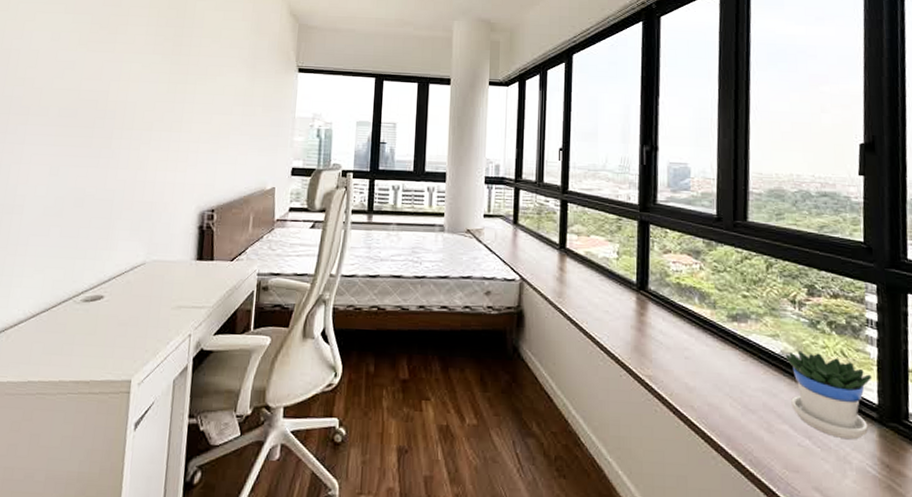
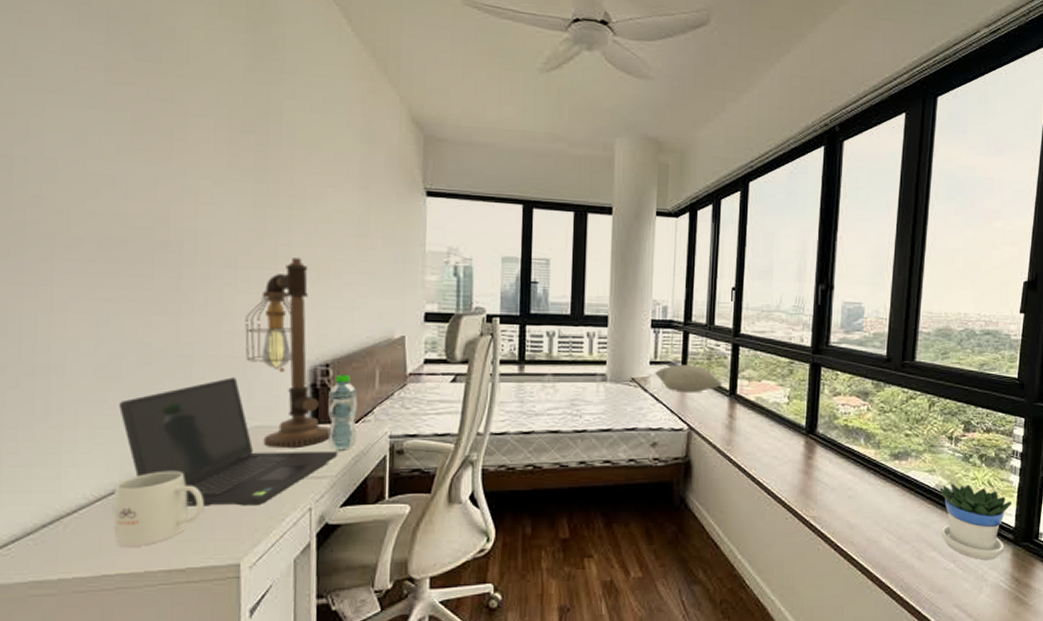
mug: none [41,294,110,359] -> present [112,470,204,548]
laptop: none [57,219,216,328] -> present [119,377,338,506]
desk lamp: none [152,122,212,281] -> present [245,258,331,449]
water bottle: none [207,219,235,285] -> present [327,375,358,451]
cushion: none [489,218,552,245] -> present [655,365,722,393]

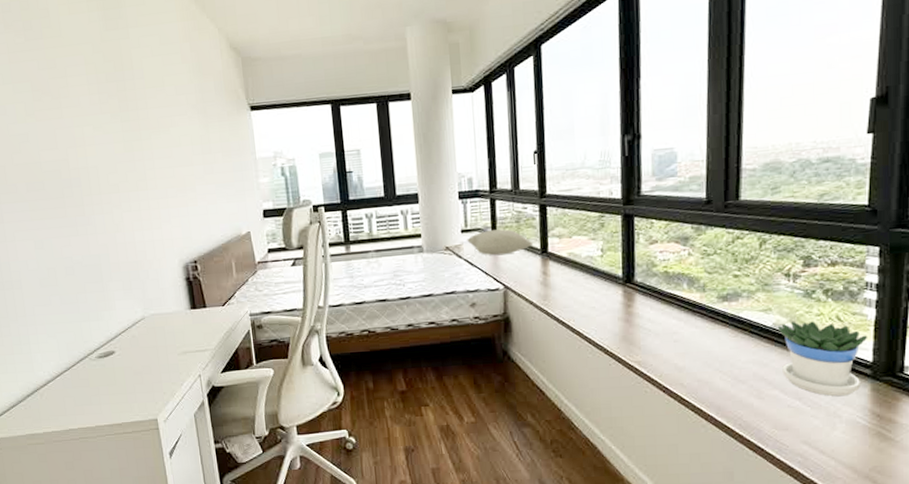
mug: present [112,470,204,548] -> none [67,351,127,410]
laptop: present [119,377,338,506] -> none [60,278,214,378]
desk lamp: present [245,258,331,449] -> none [132,178,206,331]
water bottle: present [327,375,358,451] -> none [199,268,226,329]

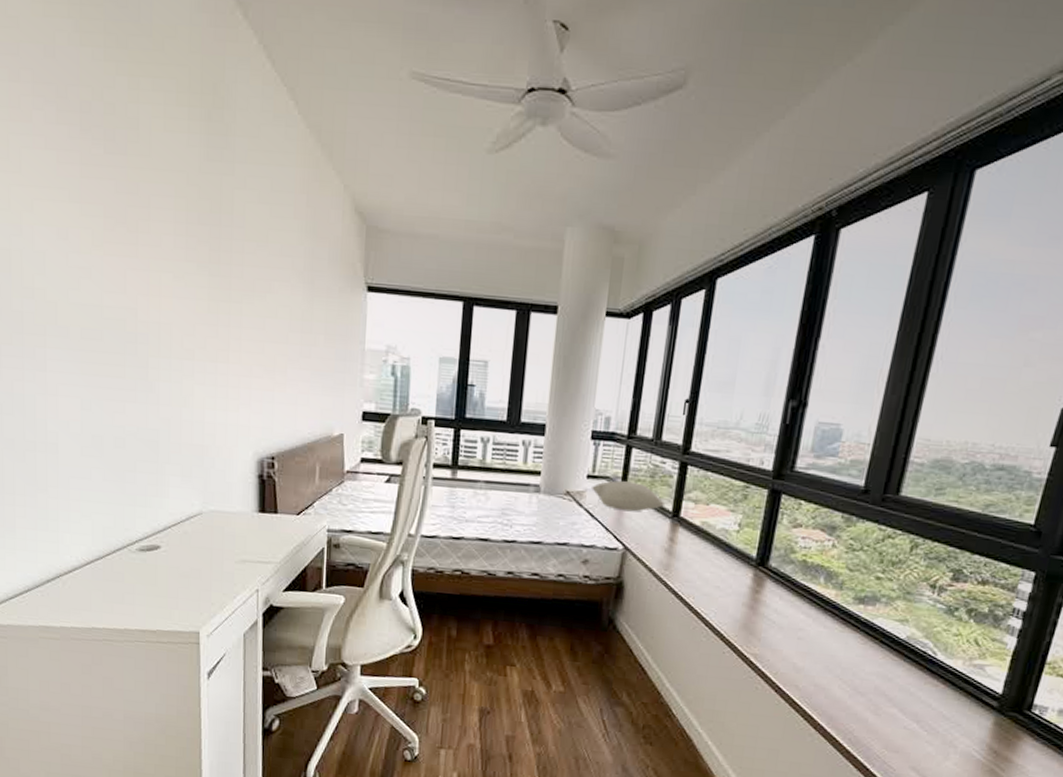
flowerpot: present [777,321,867,397] -> none [905,637,1002,726]

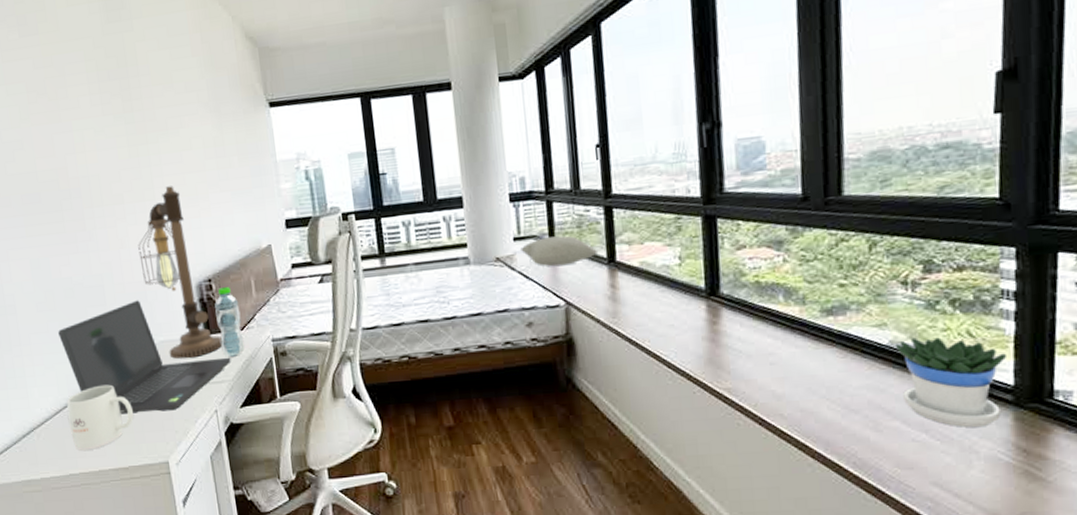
mug: none [99,543,170,608] -> present [67,384,134,452]
laptop: none [101,463,282,582] -> present [58,300,231,414]
desk lamp: none [202,352,276,534] -> present [138,186,222,360]
water bottle: none [272,468,300,540] -> present [214,287,246,357]
flowerpot: none [905,637,1002,726] -> present [894,337,1006,428]

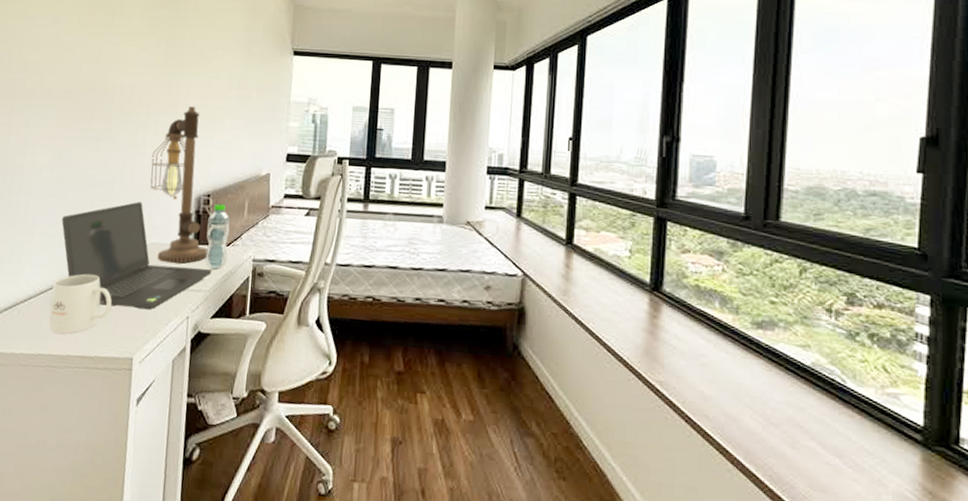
cushion: present [520,235,597,267] -> none [490,211,558,240]
flowerpot: present [894,337,1006,428] -> none [816,363,917,463]

